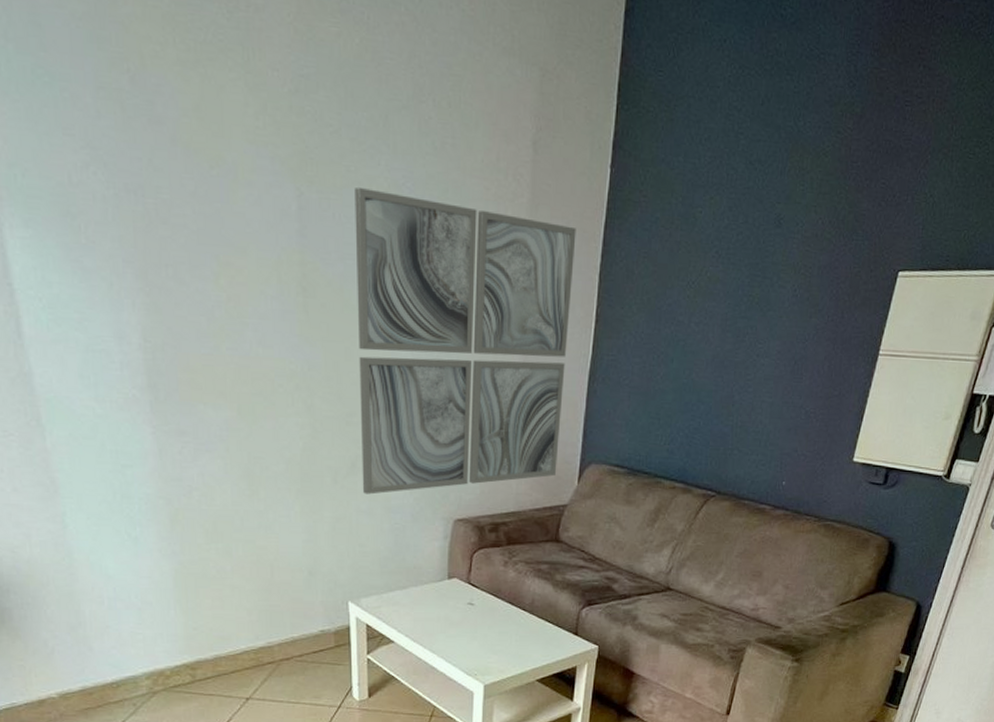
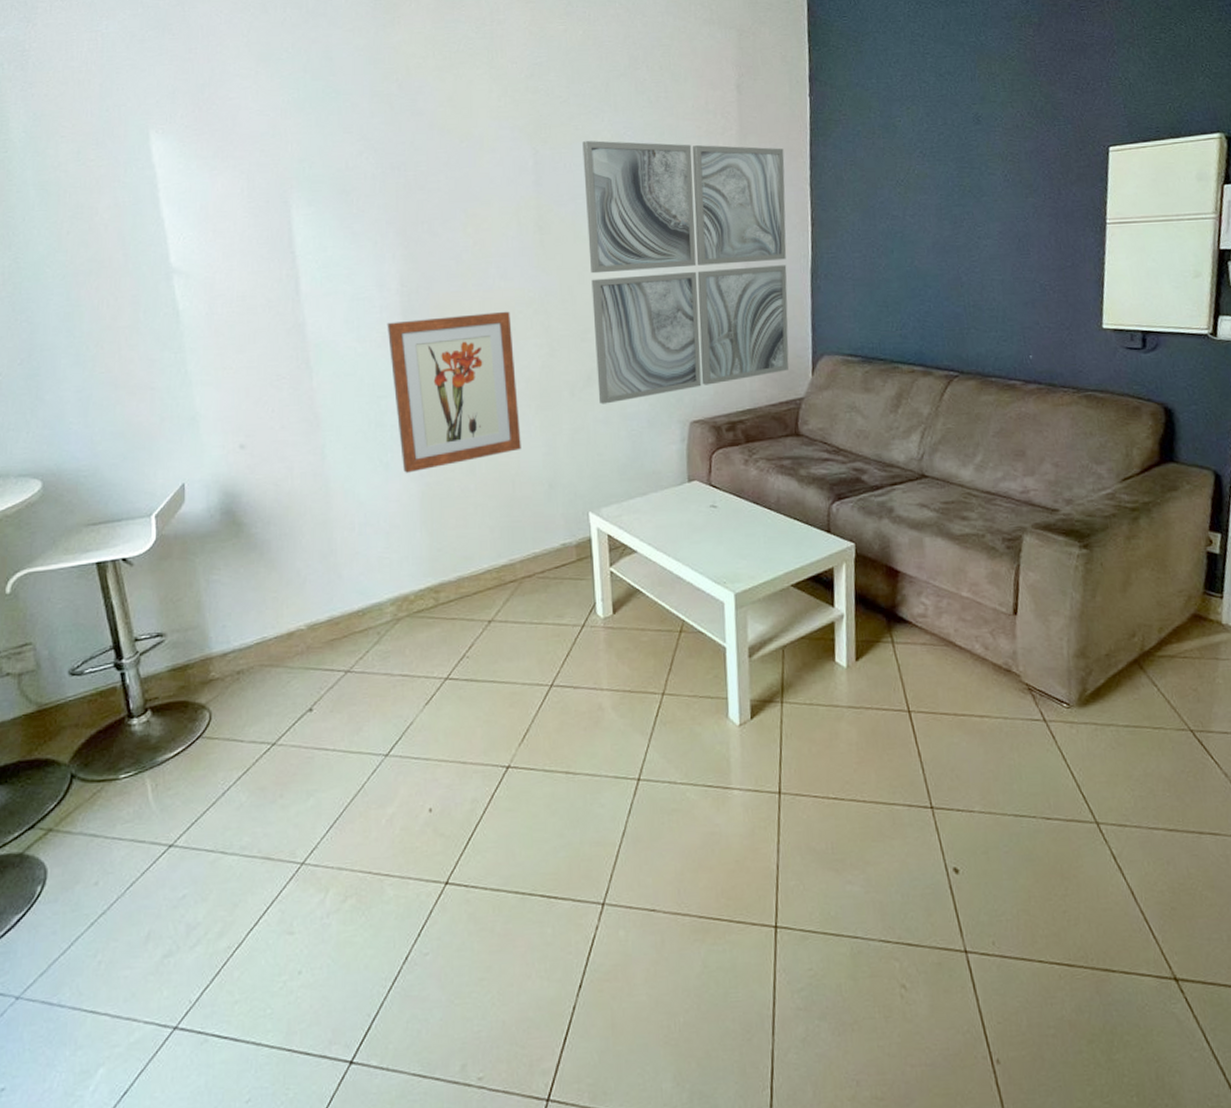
wall art: none [129,382,280,549] -> present [387,311,521,473]

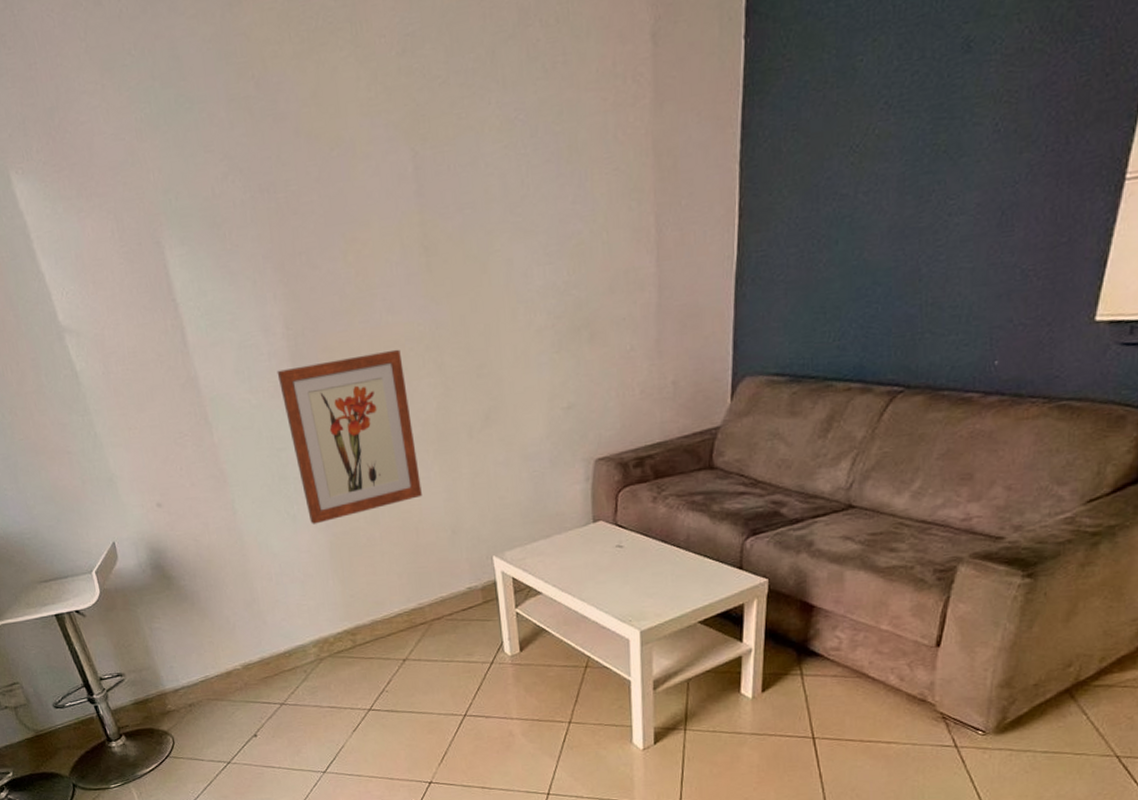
wall art: present [582,140,789,404] -> none [467,117,709,446]

